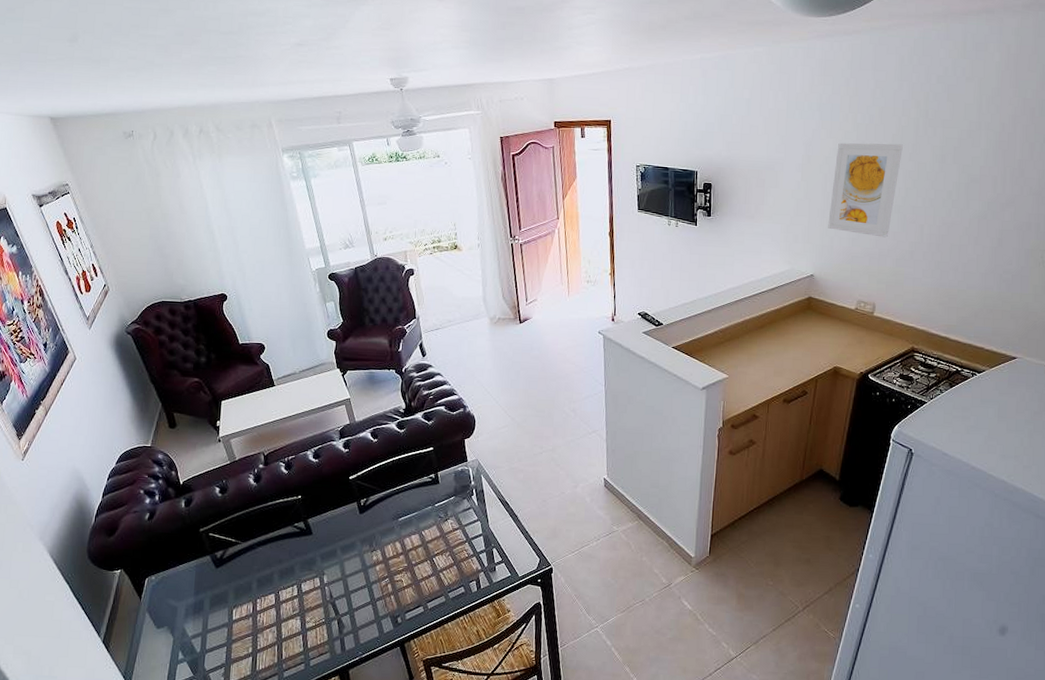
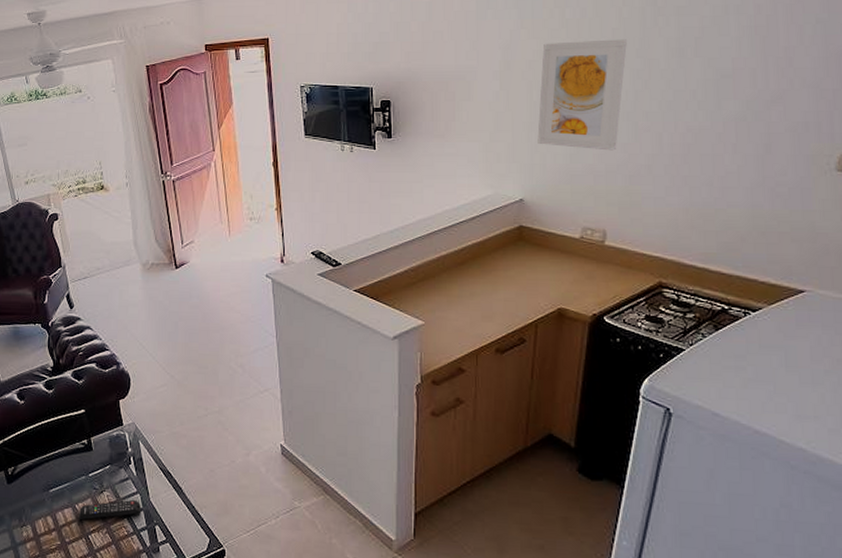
remote control: none [424,527,481,544] -> present [78,500,141,520]

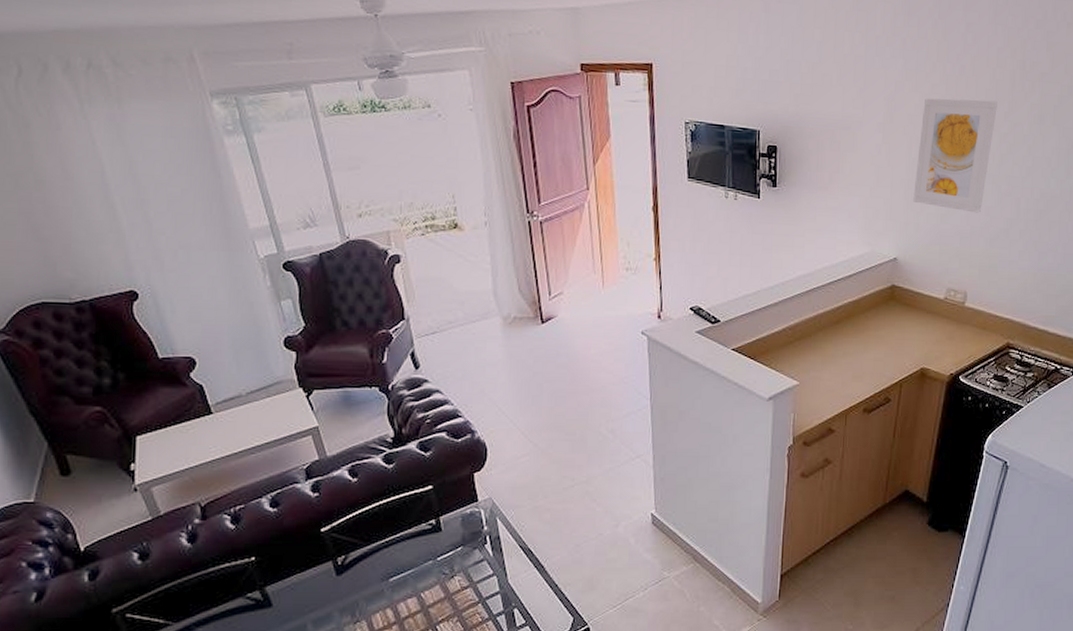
remote control: present [78,500,141,520] -> none [424,584,498,609]

